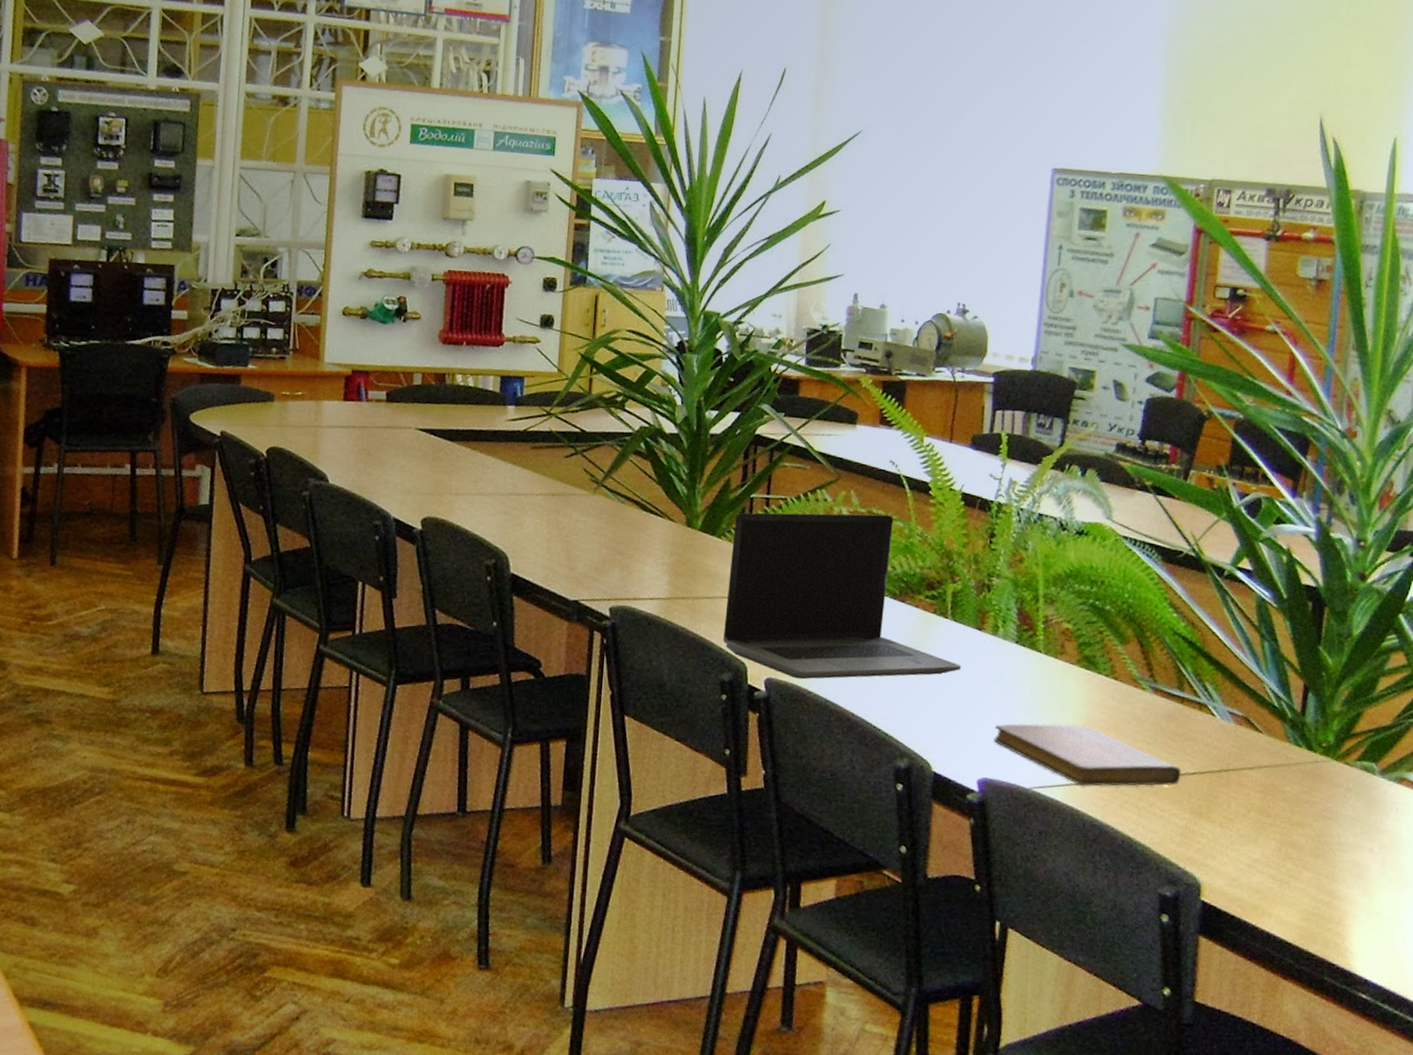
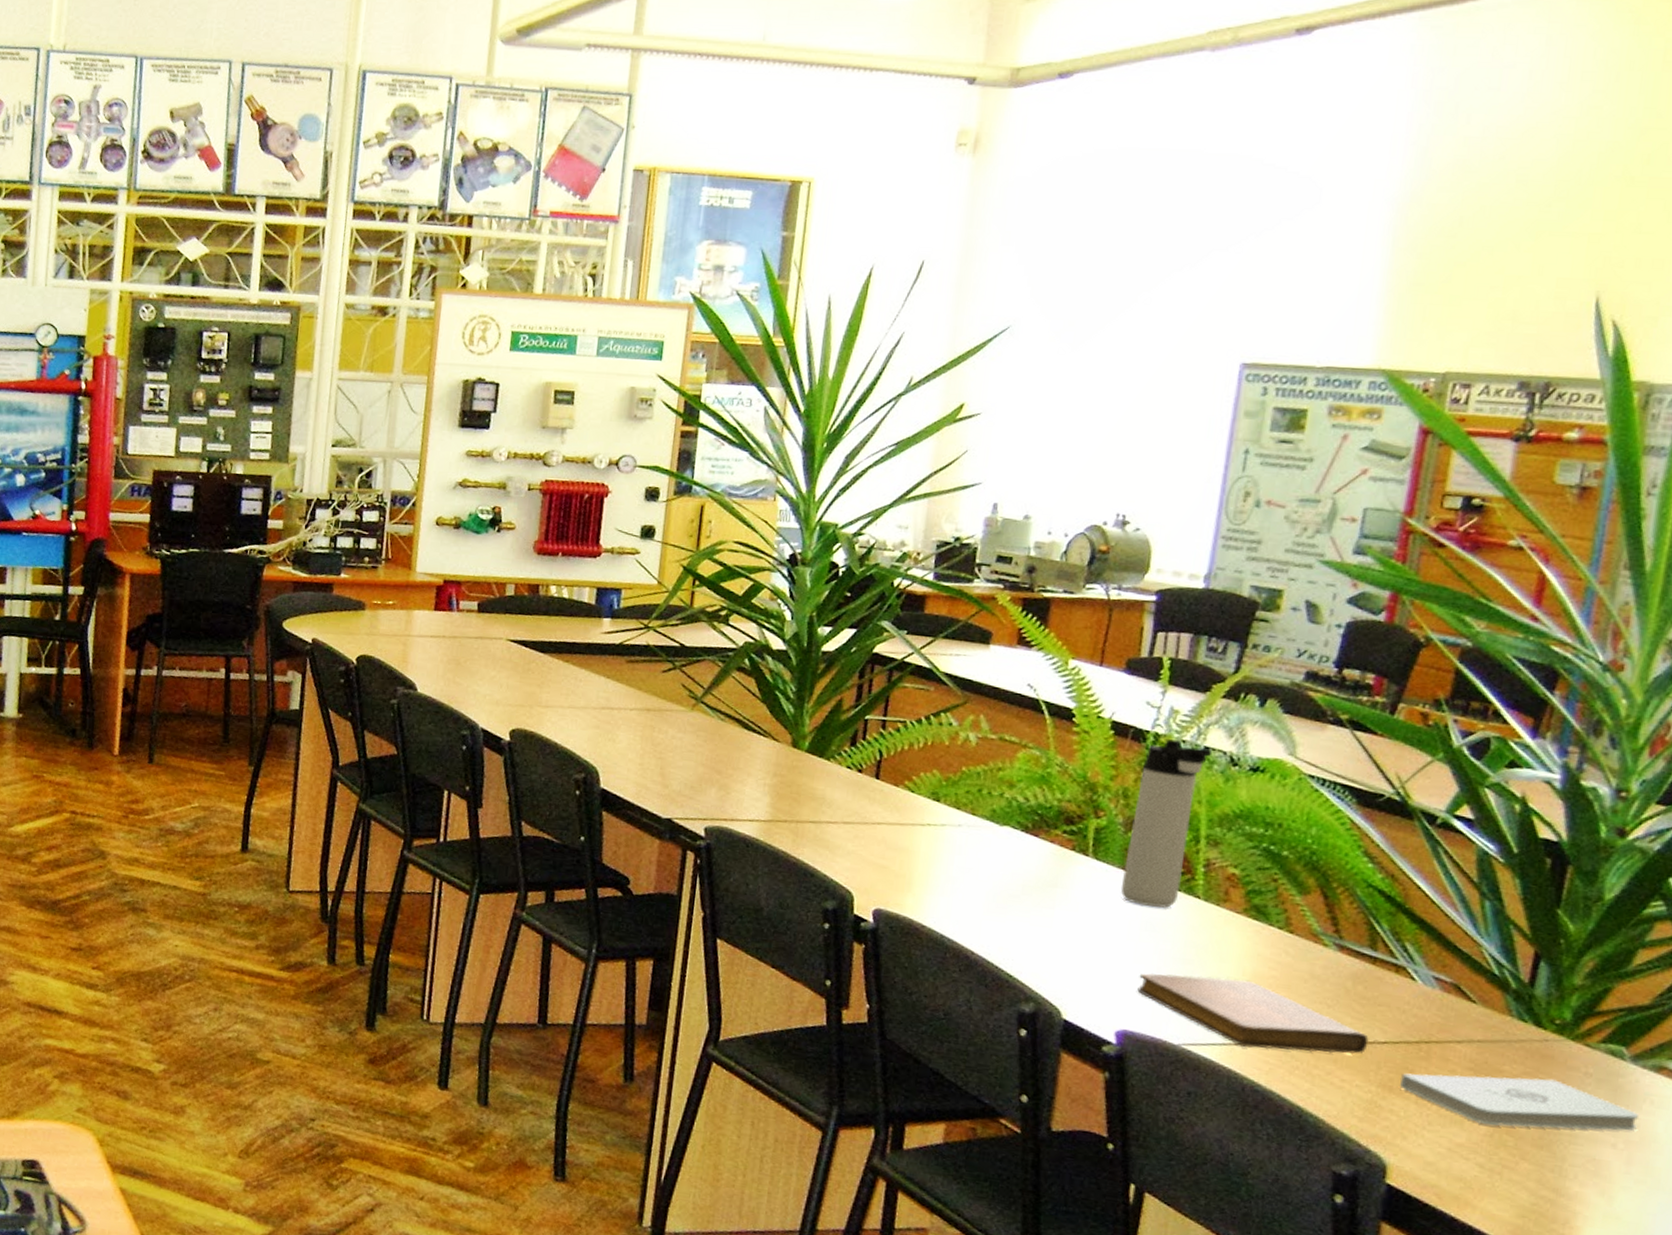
laptop computer: present [723,512,961,680] -> none [828,734,1102,916]
thermos bottle: none [975,508,1045,663] -> present [1120,739,1212,908]
notepad: none [1208,795,1388,841] -> present [1400,1073,1638,1131]

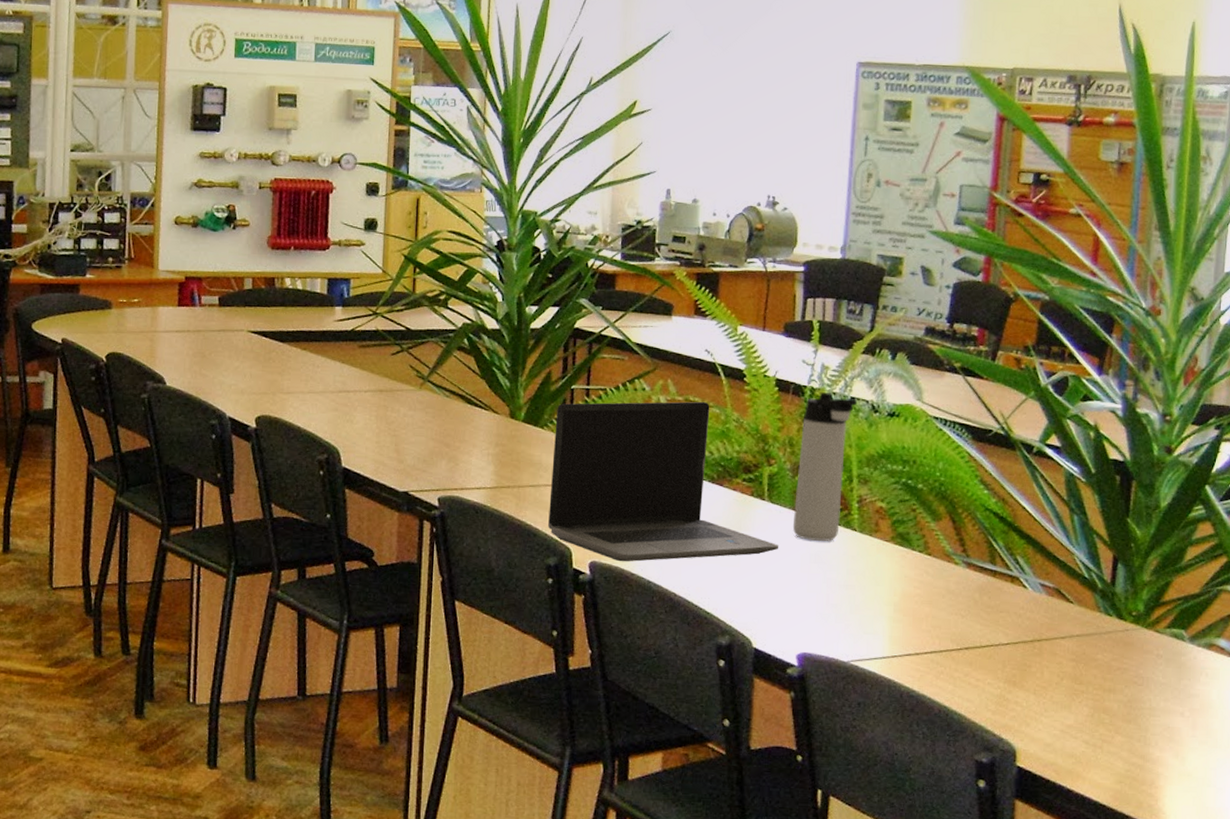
laptop computer: none [828,734,1102,916] -> present [548,401,778,562]
notebook: present [1137,973,1369,1054] -> none [812,599,995,659]
notepad: present [1400,1073,1638,1131] -> none [1021,662,1198,707]

